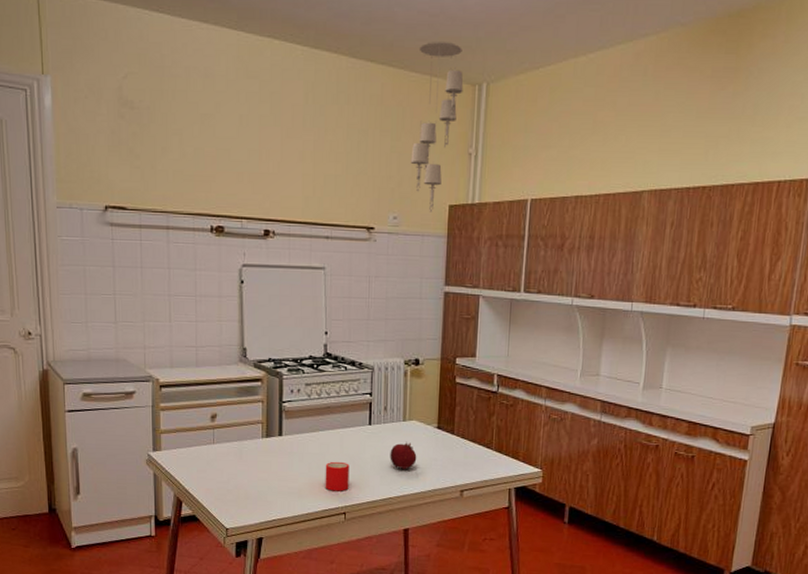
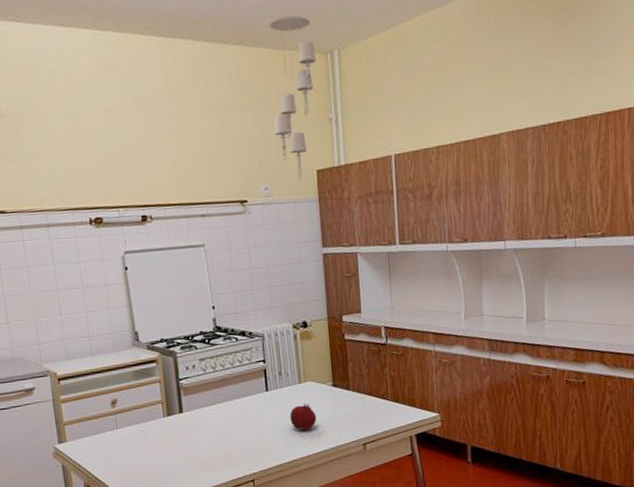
mug: present [325,461,350,491] -> none [228,430,254,461]

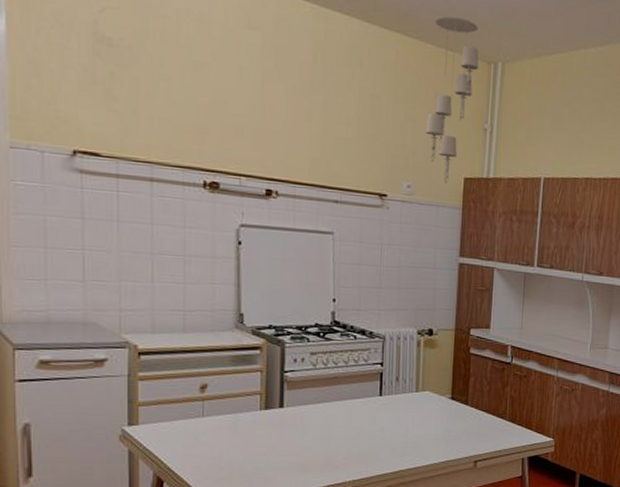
fruit: present [290,402,317,430] -> none [401,412,430,441]

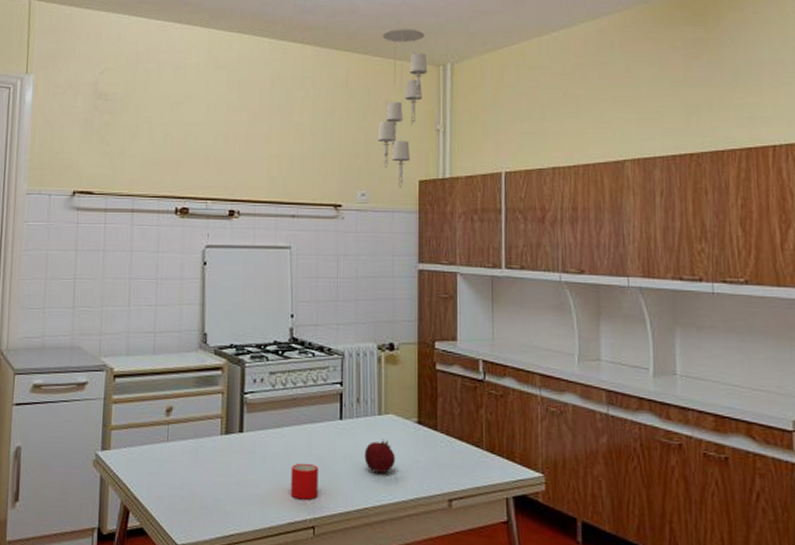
mug: none [331,434,358,465] -> present [290,463,319,500]
fruit: none [401,412,430,441] -> present [364,439,396,473]

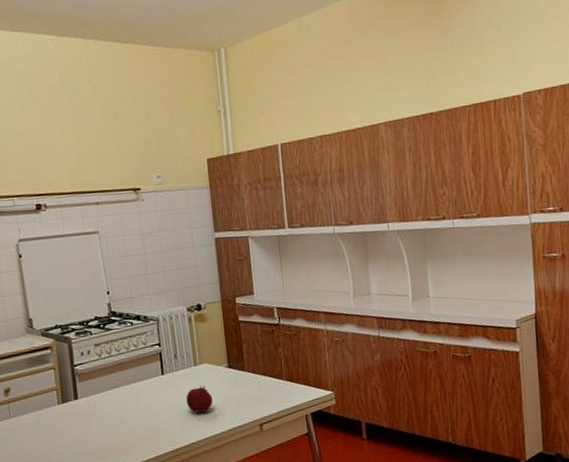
mug: present [290,463,319,500] -> none [124,415,151,446]
ceiling light fixture: present [377,28,428,188] -> none [159,16,204,168]

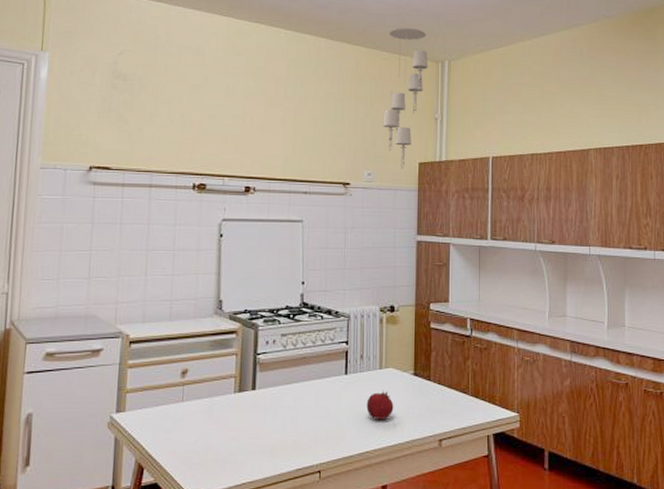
ceiling light fixture: none [159,16,204,168] -> present [383,27,428,169]

